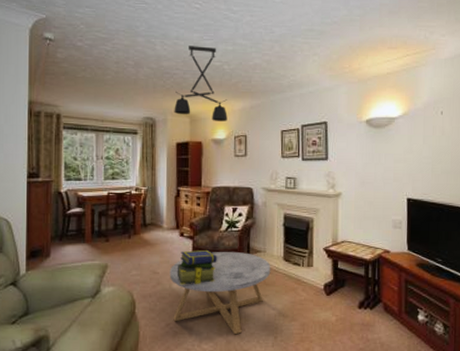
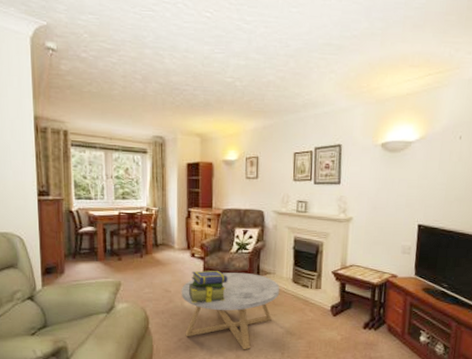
ceiling light fixture: present [174,46,228,121] -> none [184,59,240,142]

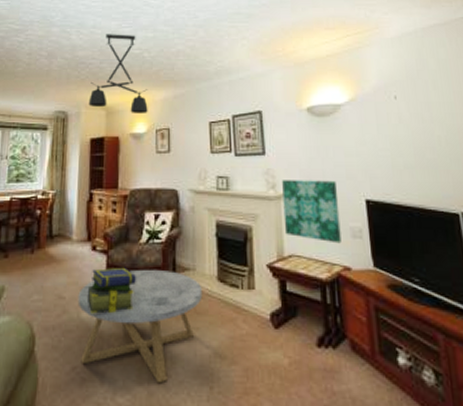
ceiling light fixture: none [184,59,240,142] -> present [88,34,148,113]
wall art: none [349,206,397,258] -> present [282,180,342,244]

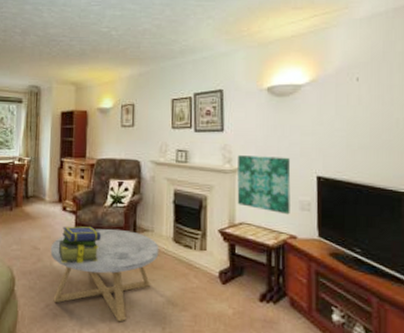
ceiling light fixture: present [88,34,148,113] -> none [59,12,115,89]

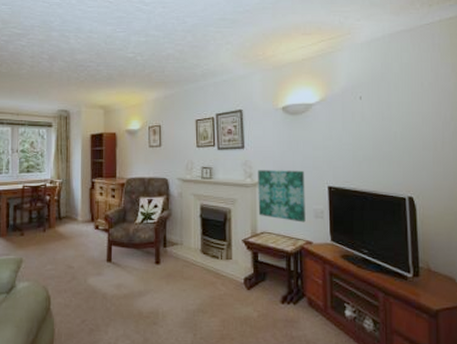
coffee table: present [50,228,159,322] -> none [84,244,188,332]
stack of books: present [59,226,101,263] -> none [93,242,133,280]

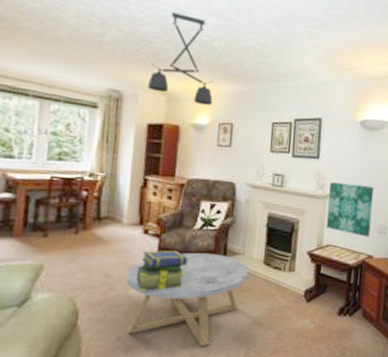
coffee table: none [84,244,188,332] -> present [126,252,249,347]
ceiling light fixture: none [88,38,141,112] -> present [147,12,215,105]
stack of books: none [93,242,133,280] -> present [137,250,188,291]

